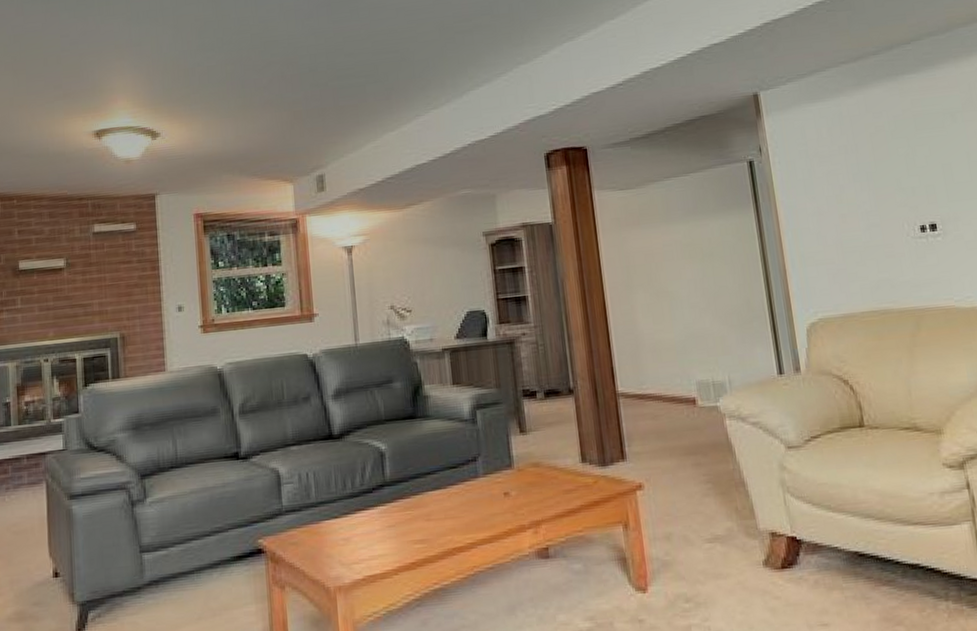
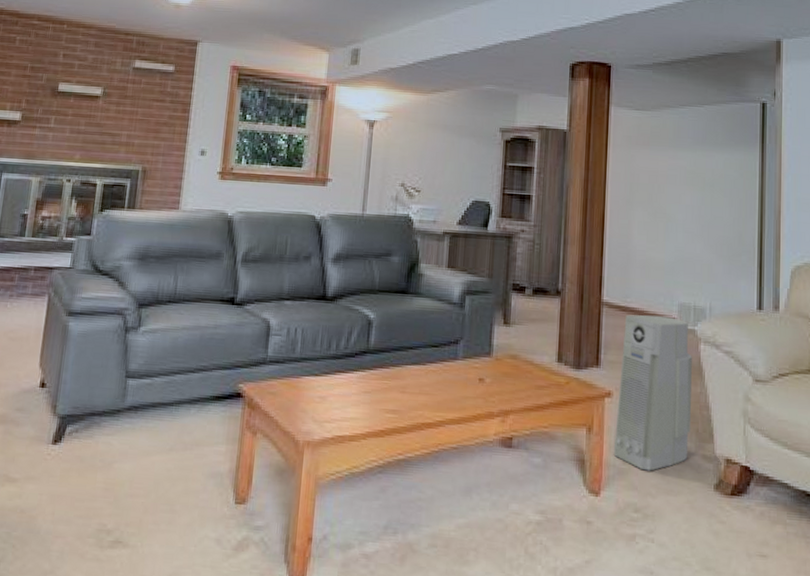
air purifier: none [644,397,732,559] -> present [613,314,692,471]

